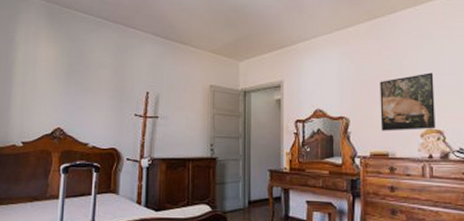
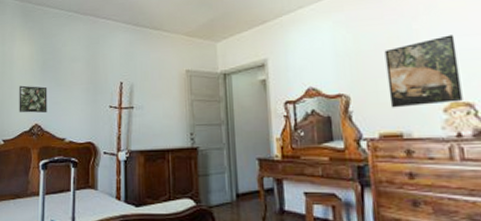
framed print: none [40,88,72,116] -> present [19,85,47,113]

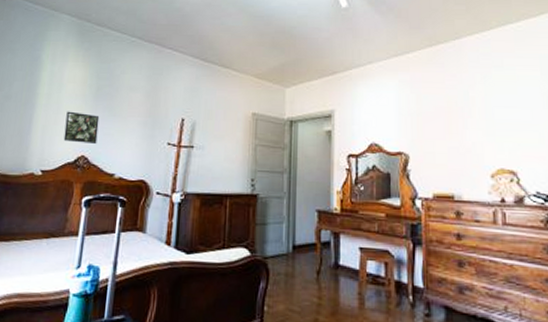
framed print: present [384,35,463,108] -> none [443,105,508,170]

